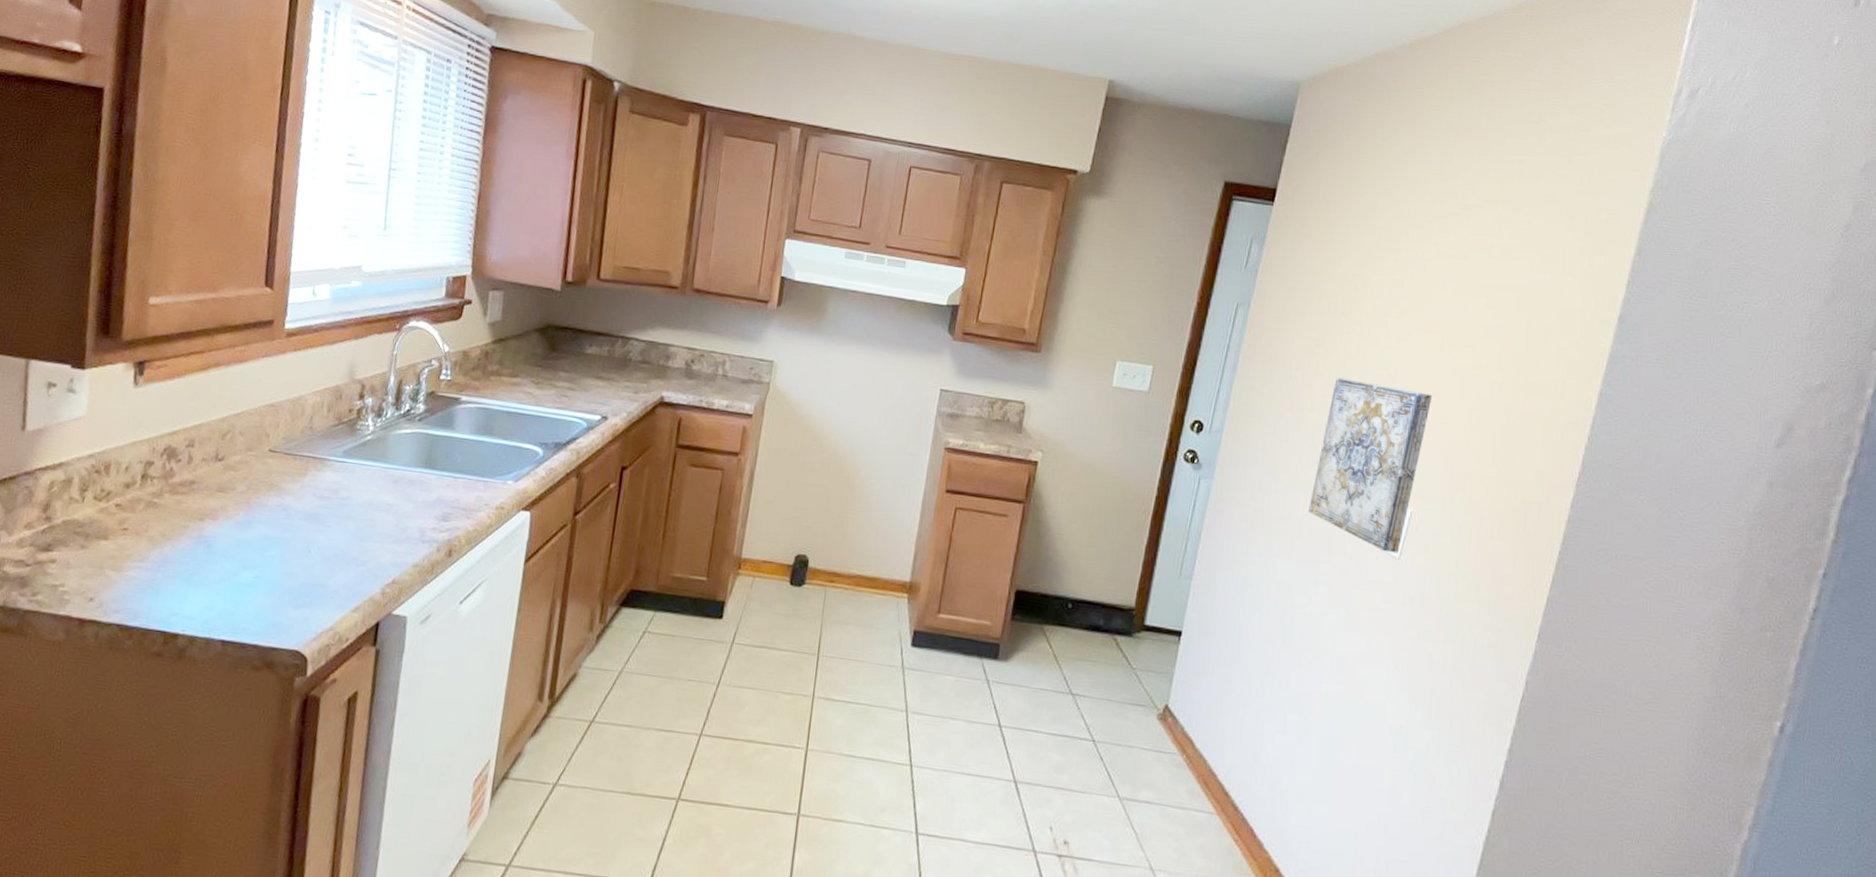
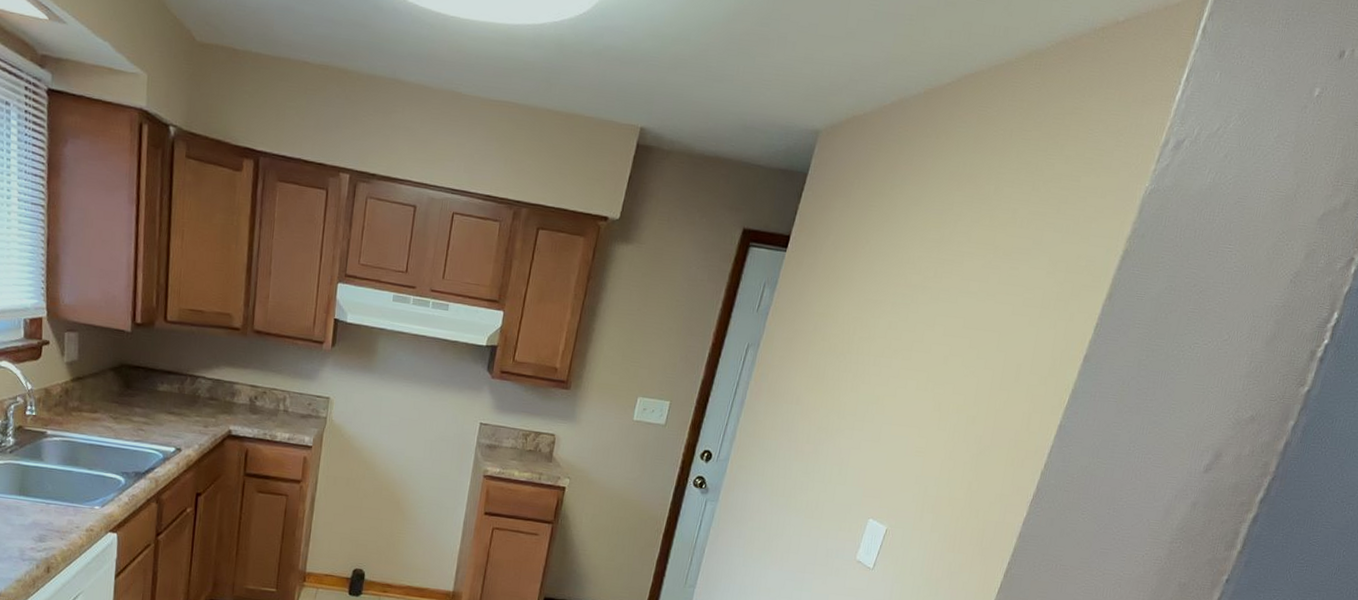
wall art: present [1309,377,1433,554] -> none [799,411,914,565]

